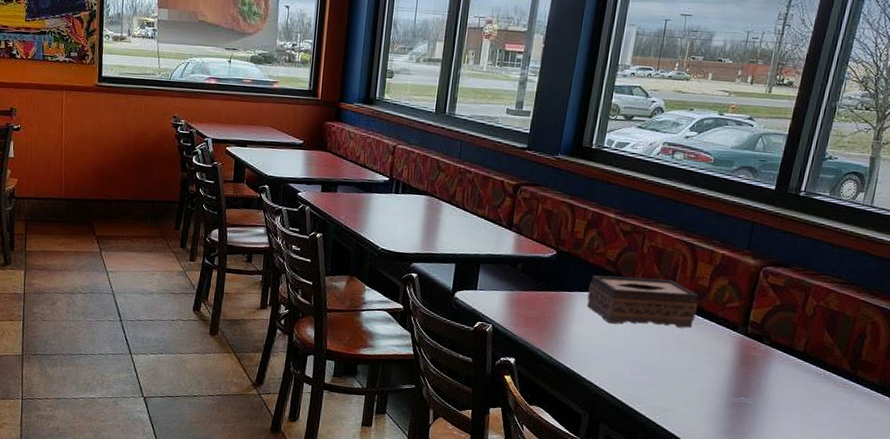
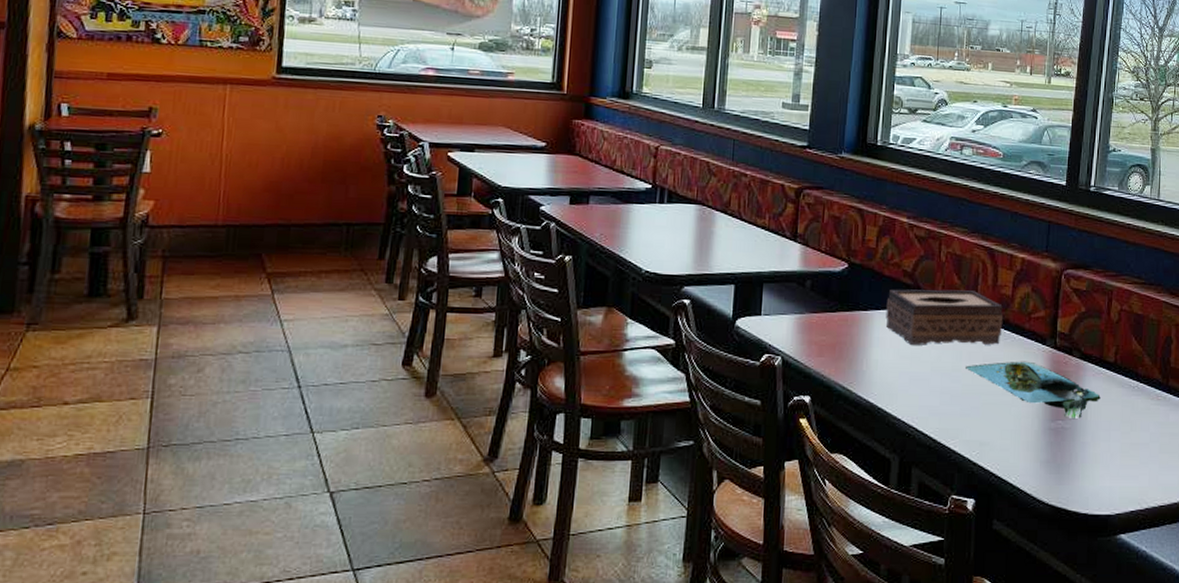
platter: none [657,343,786,397] -> present [966,361,1101,418]

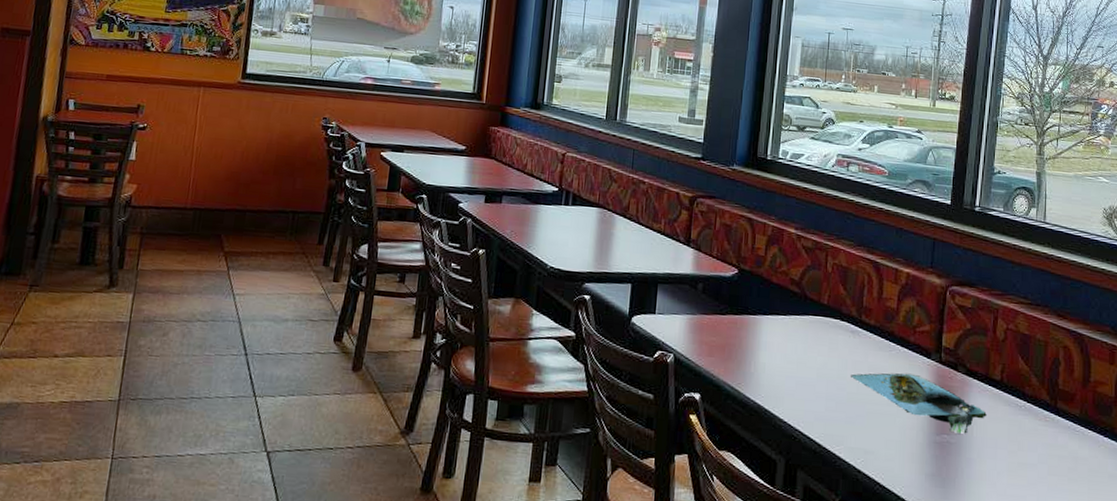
tissue box: present [886,289,1004,345] -> none [773,296,889,356]

